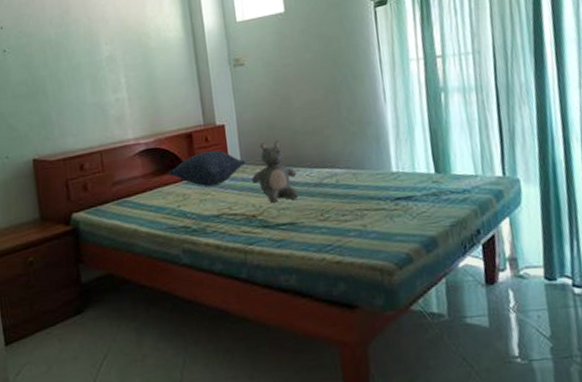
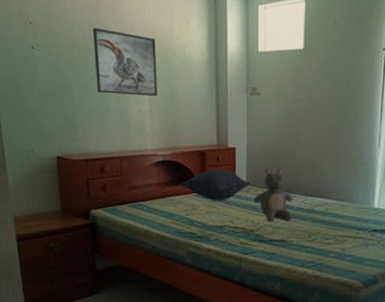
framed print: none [64,22,135,87] -> present [92,27,157,97]

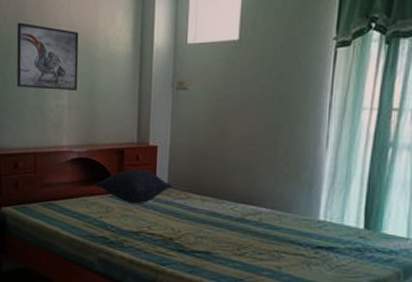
teddy bear: present [254,168,294,222] -> none [175,169,221,230]

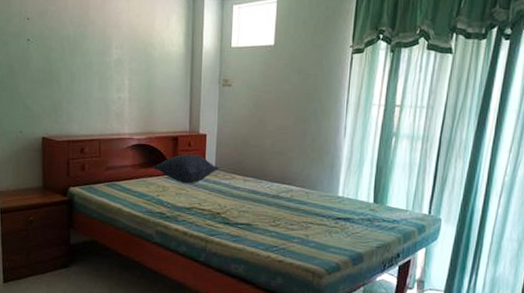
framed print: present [16,22,79,91] -> none [82,23,138,86]

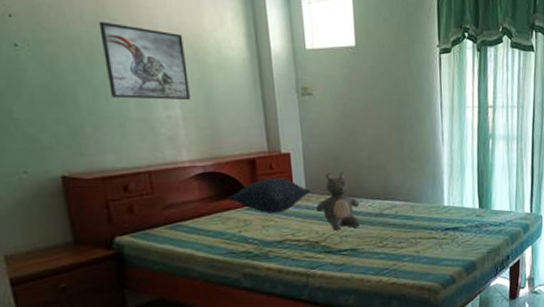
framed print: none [82,23,138,86] -> present [98,21,190,101]
teddy bear: none [222,154,260,205] -> present [316,172,360,231]

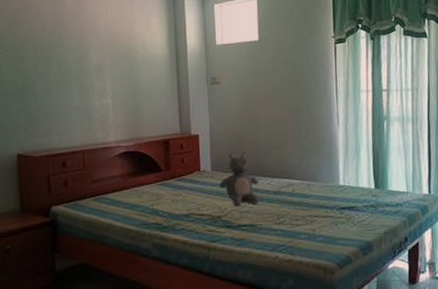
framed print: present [98,21,190,101] -> none [57,30,120,91]
pillow: present [229,178,311,213] -> none [145,157,215,188]

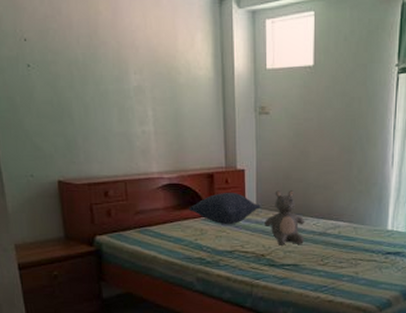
pillow: none [145,157,215,188] -> present [189,193,261,224]

